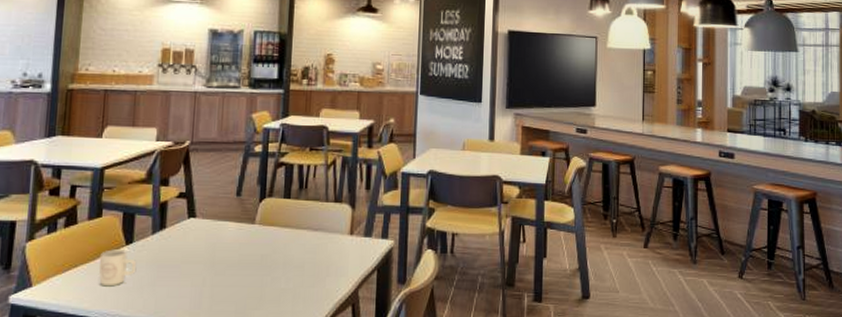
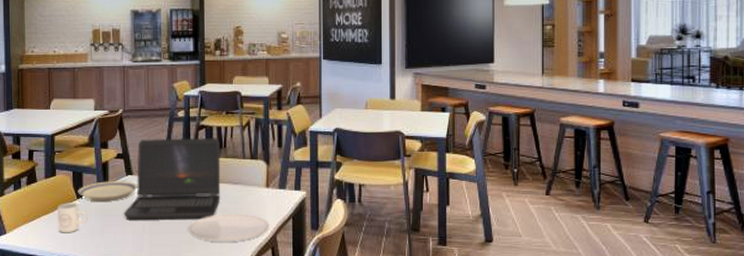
plate: none [127,223,201,248] -> present [78,180,138,201]
laptop computer: none [180,175,301,272] -> present [123,138,221,220]
plate: none [257,264,351,298] -> present [189,213,269,242]

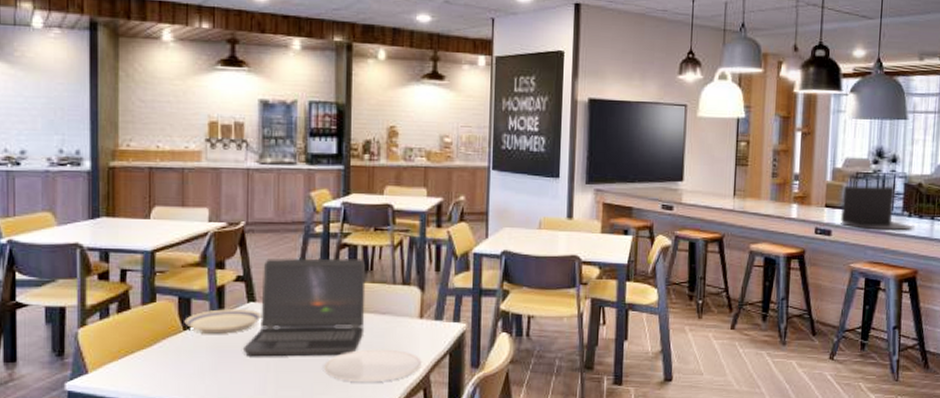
mug: present [57,203,88,233] -> none [156,335,196,373]
laptop computer: none [647,59,724,101] -> present [840,185,916,231]

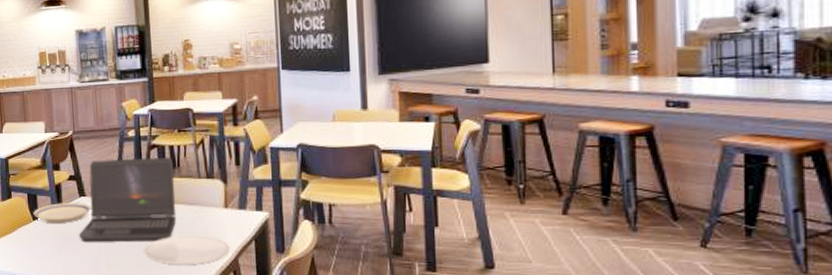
laptop computer: present [840,185,916,231] -> none [700,44,817,98]

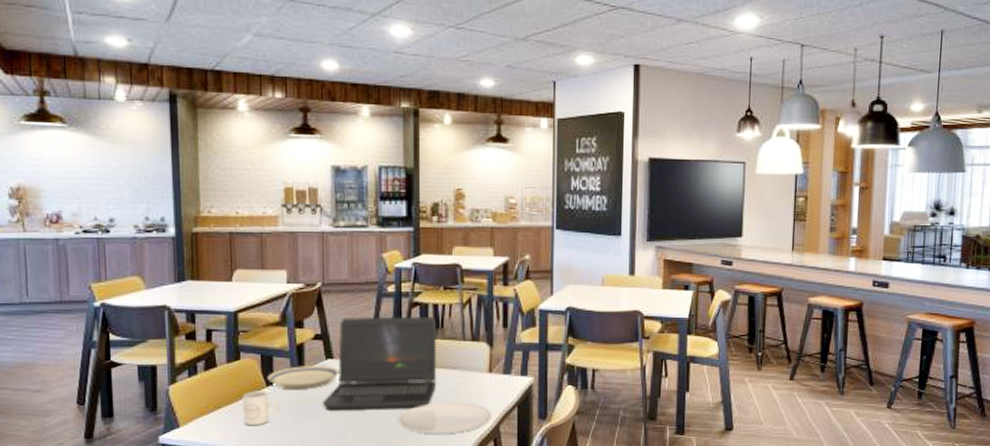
mug: none [14,224,44,254] -> present [241,391,279,426]

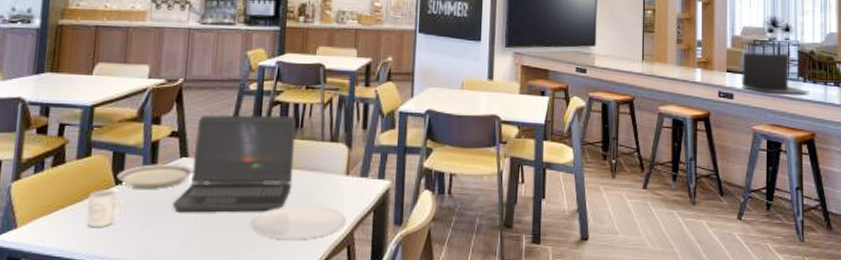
laptop computer: none [898,238,973,282] -> present [741,52,811,95]

